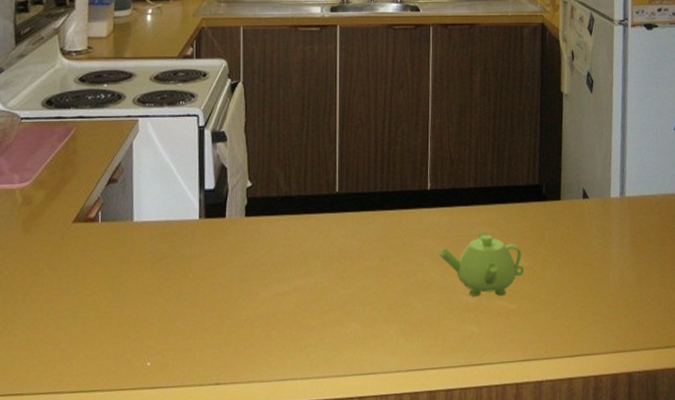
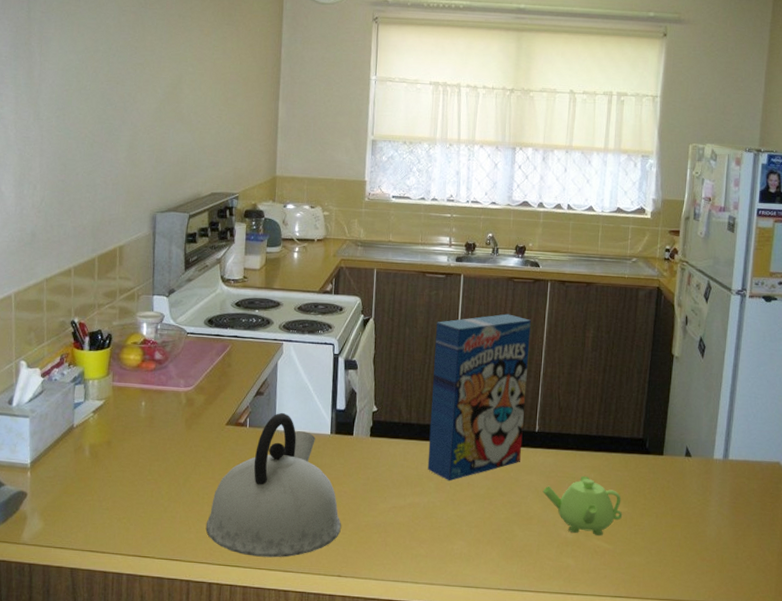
kettle: none [52,200,217,376] -> present [205,412,341,558]
cereal box: none [312,64,415,257] -> present [427,314,531,481]

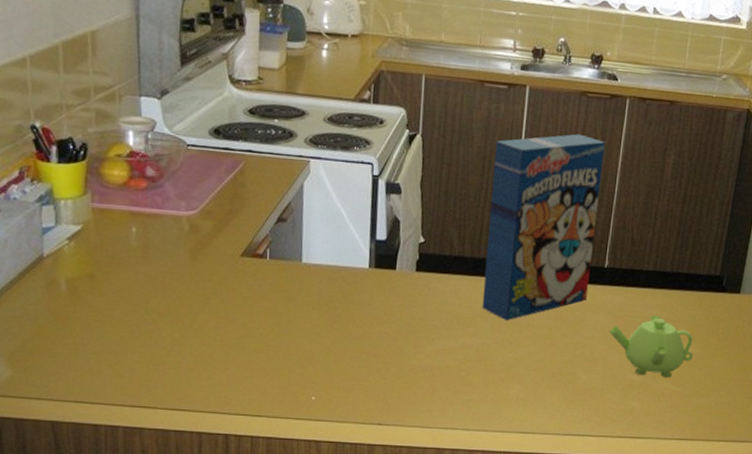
kettle: present [205,412,341,558] -> none [219,242,382,406]

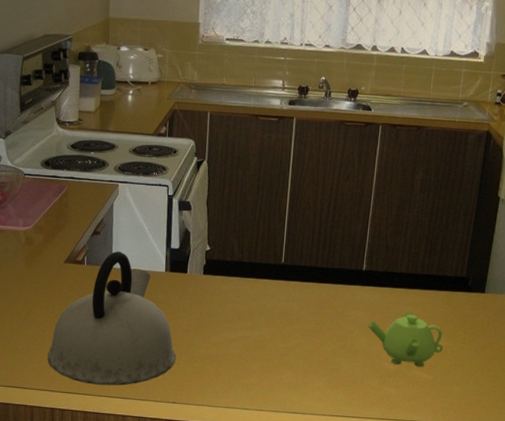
kettle: none [219,242,382,406] -> present [47,251,176,386]
cereal box: present [482,134,605,321] -> none [258,157,361,317]

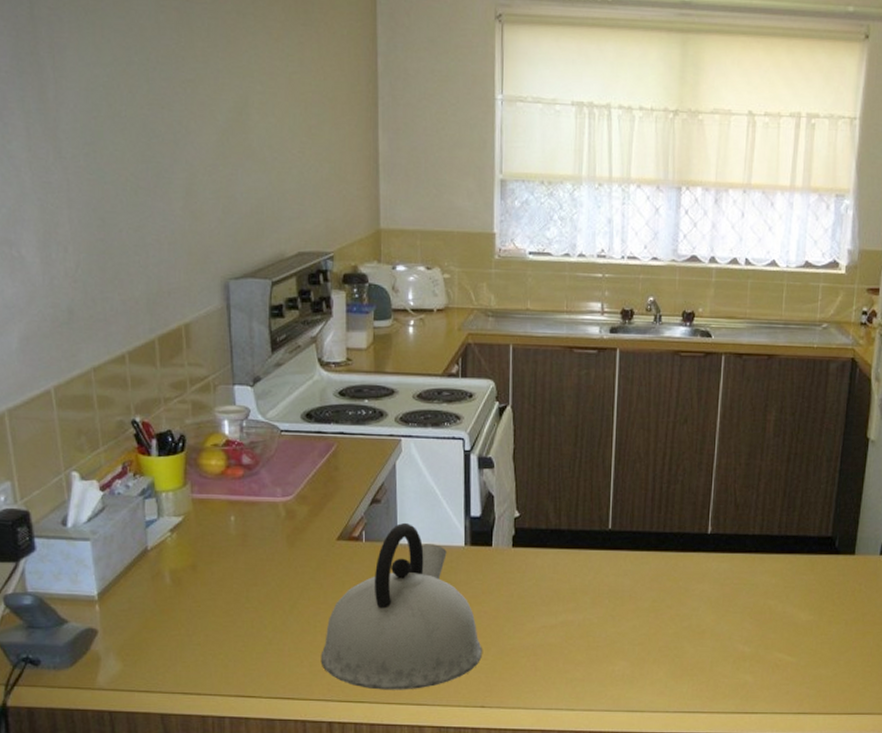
teapot: present [368,311,444,367] -> none [716,581,808,648]

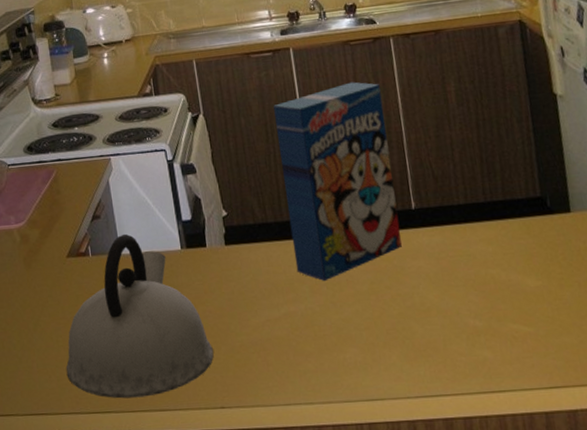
cereal box: none [581,395,702,595] -> present [273,82,402,282]

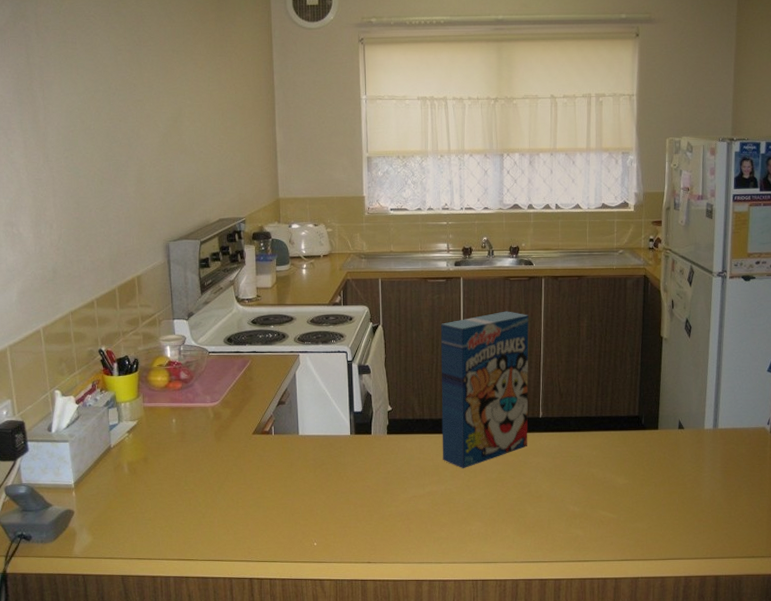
kettle: present [65,233,214,399] -> none [242,418,367,551]

